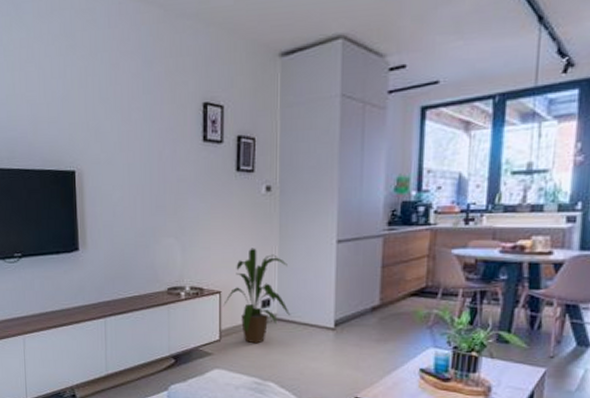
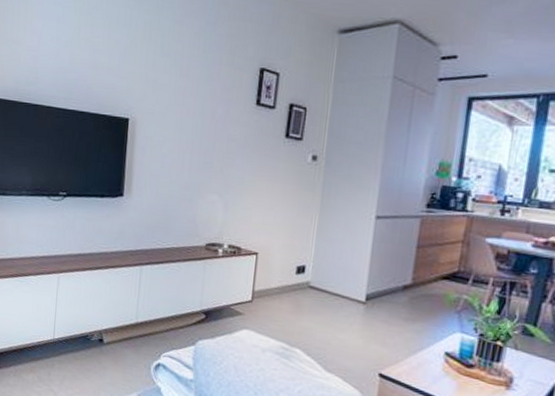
house plant: present [223,248,291,344] -> none [259,213,326,309]

